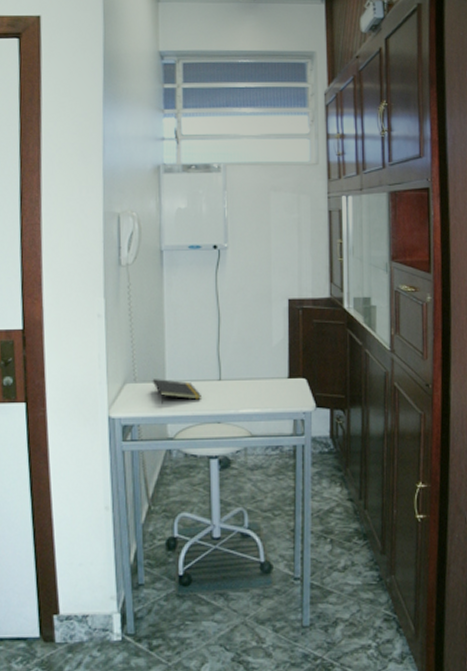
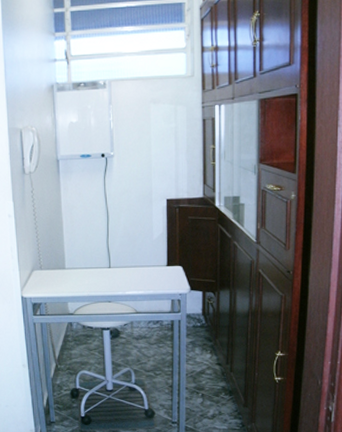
notepad: present [152,379,201,403] -> none [54,267,95,286]

